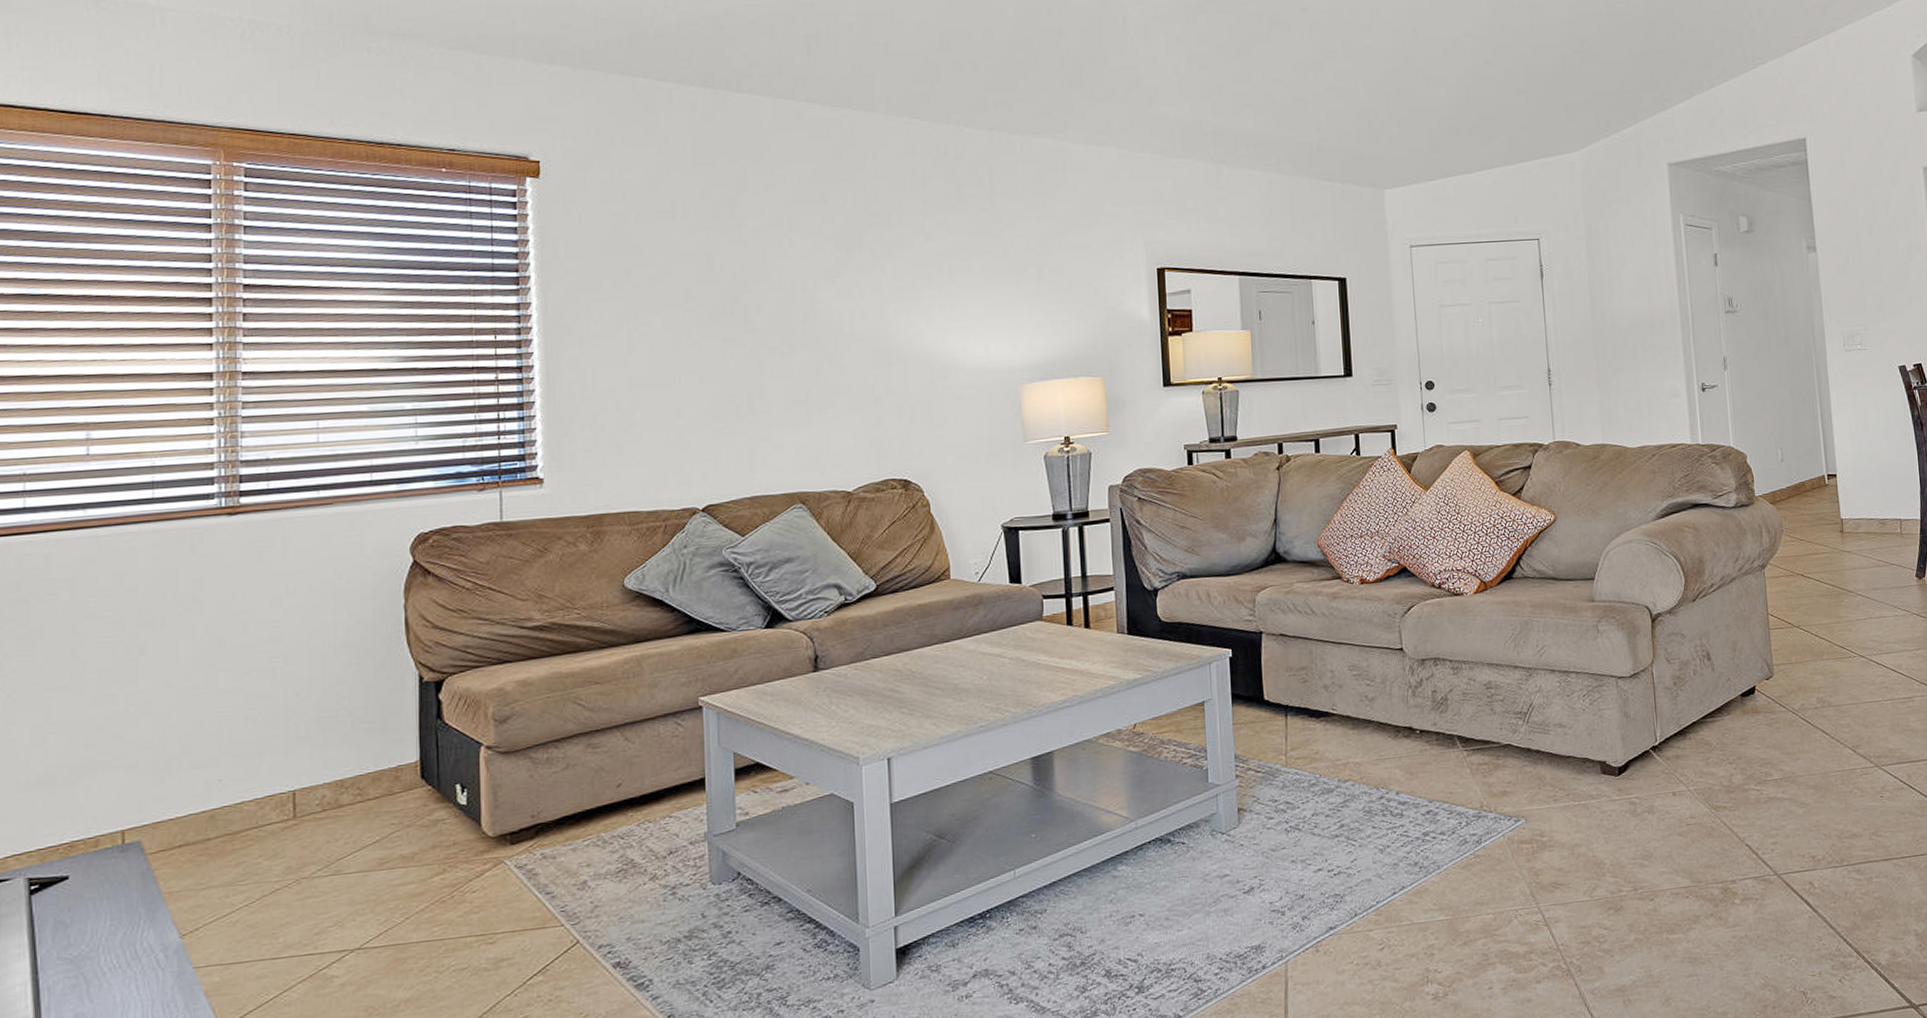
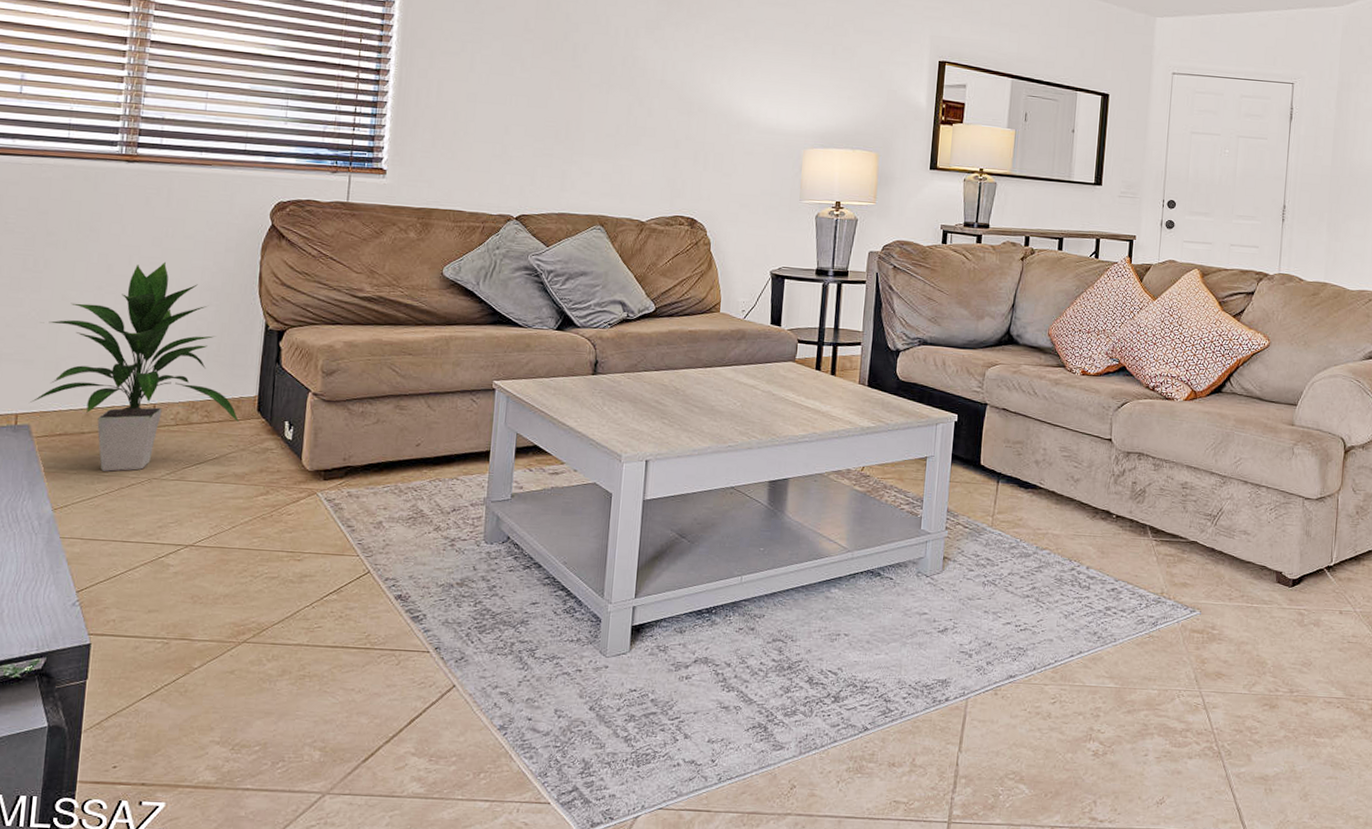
indoor plant: none [138,623,401,880] -> present [30,261,240,472]

